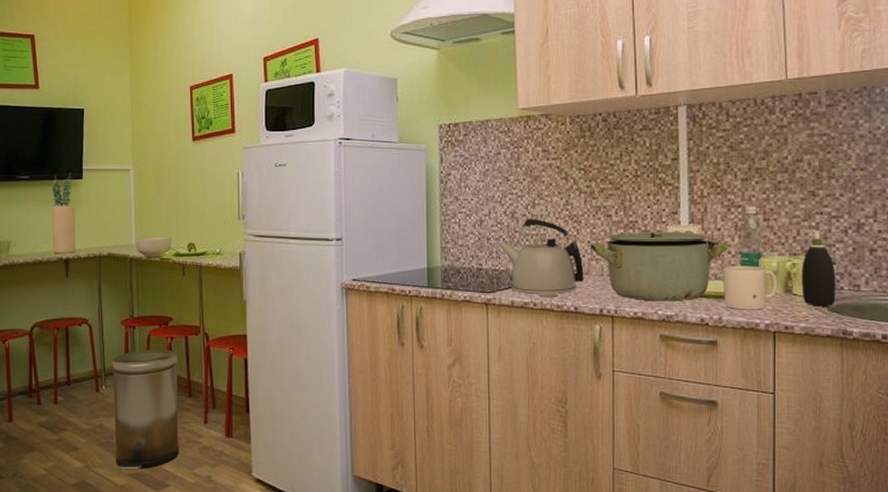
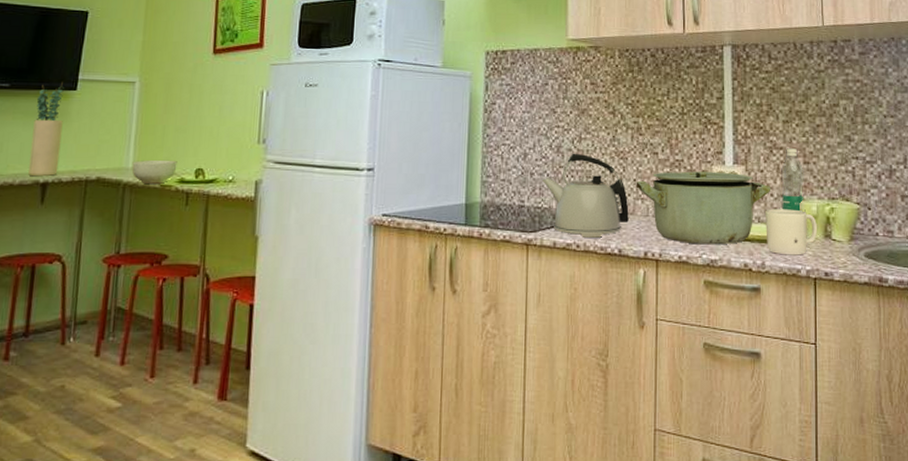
pedal bin: present [111,349,179,470] -> none [74,293,170,444]
soap dispenser: present [802,229,836,307] -> none [840,174,872,253]

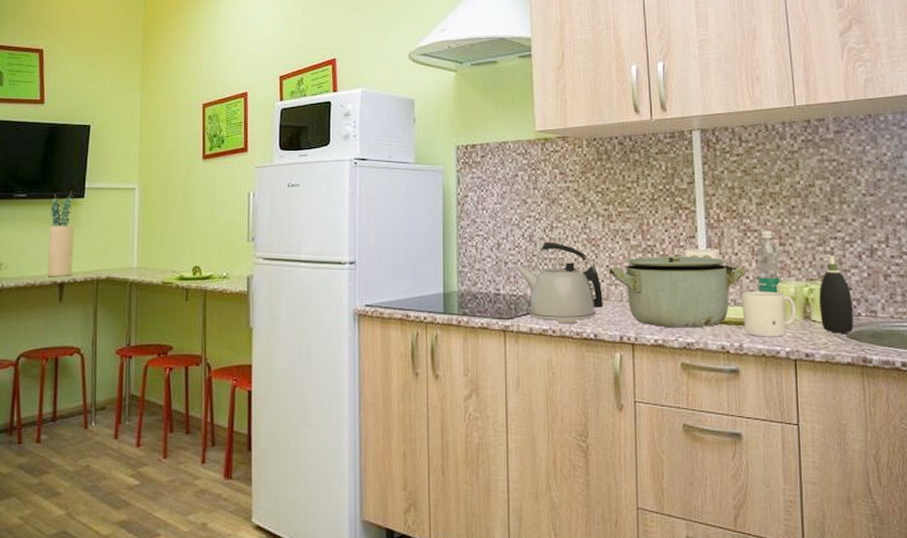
bowl: present [132,159,177,185] -> none [136,259,176,282]
soap dispenser: none [840,174,872,253] -> present [819,254,854,333]

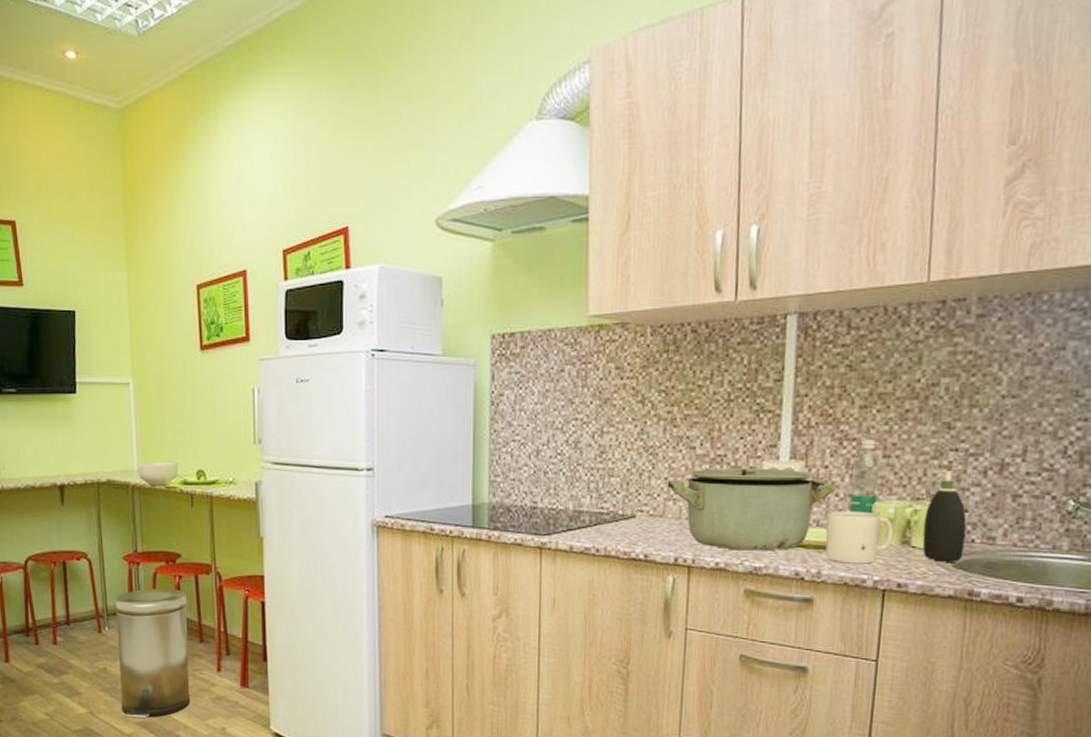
vase: present [47,191,74,278] -> none [43,386,72,480]
pedal bin: none [100,381,177,518] -> present [114,588,190,719]
bowl: none [136,259,176,282] -> present [137,461,179,486]
kettle: present [516,241,603,323] -> none [557,449,658,542]

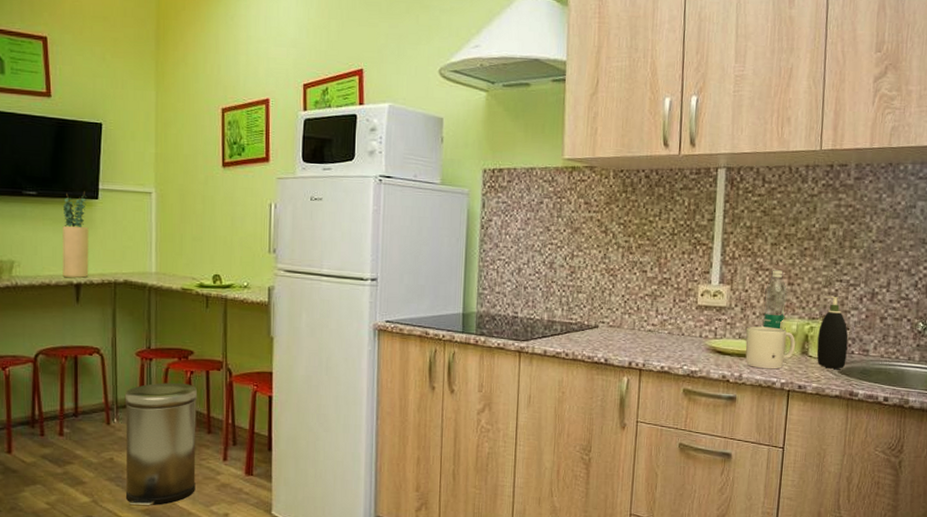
vase: none [43,386,72,480] -> present [62,191,89,279]
bowl: present [137,461,179,486] -> none [155,265,196,288]
cooking pot: present [667,468,836,551] -> none [624,289,753,358]

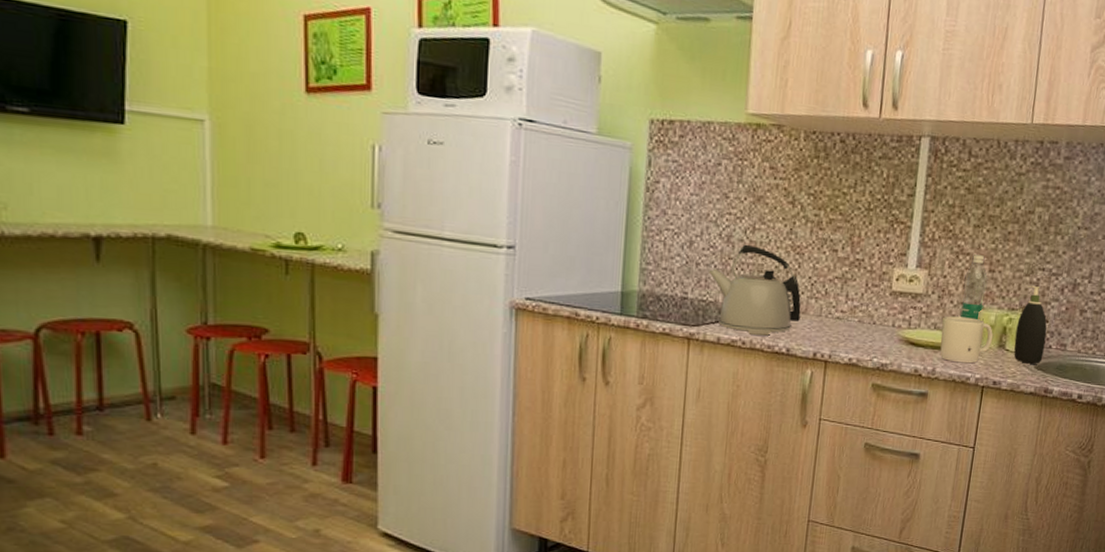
vase: present [62,191,89,279] -> none [71,112,114,230]
pedal bin: present [124,383,198,506] -> none [171,368,276,523]
kettle: none [535,269,616,348] -> present [709,244,801,336]

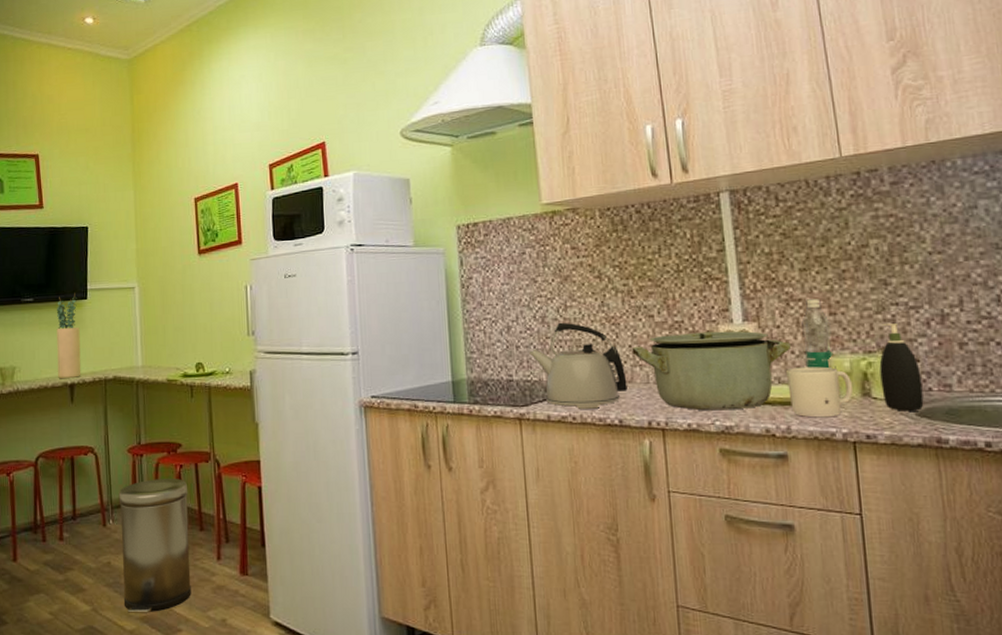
vase: none [71,112,114,230] -> present [56,293,81,379]
pedal bin: none [171,368,276,523] -> present [118,479,191,613]
cooking pot: none [810,271,951,349] -> present [631,331,790,411]

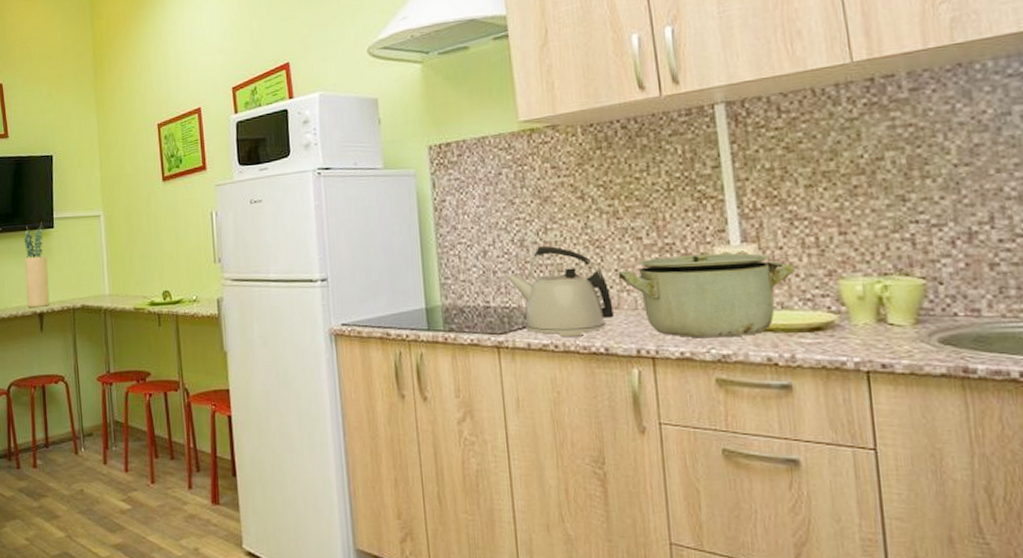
pedal bin: present [118,479,191,613] -> none [89,407,164,541]
mug: present [786,366,854,418] -> none [790,290,867,346]
bottle: present [802,299,833,369] -> none [807,217,844,293]
soap dispenser: present [879,322,924,411] -> none [896,242,948,338]

